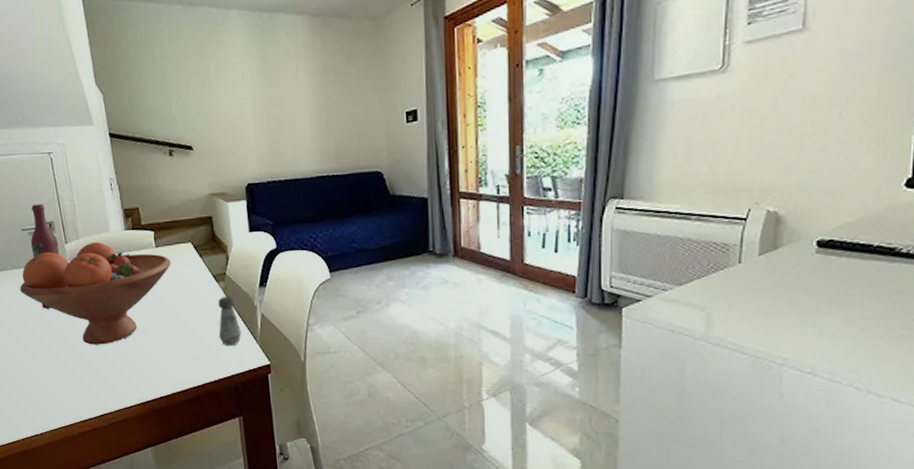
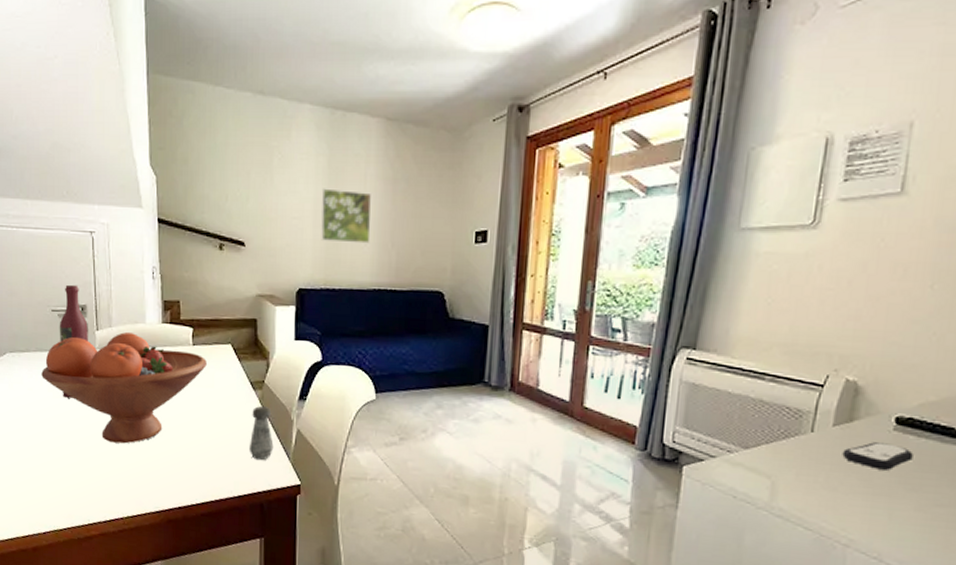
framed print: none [258,86,309,137] -> present [321,188,372,244]
remote control: none [770,266,837,291] -> present [842,442,914,470]

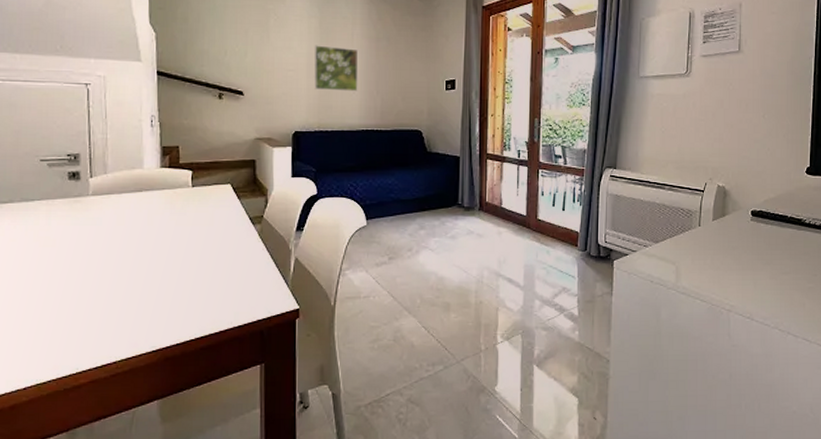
fruit bowl: present [41,332,207,444] -> none [26,178,206,287]
wine bottle: present [59,284,88,398] -> none [48,134,81,246]
salt shaker: present [248,405,274,461] -> none [248,238,273,290]
remote control: present [842,442,914,470] -> none [720,230,765,250]

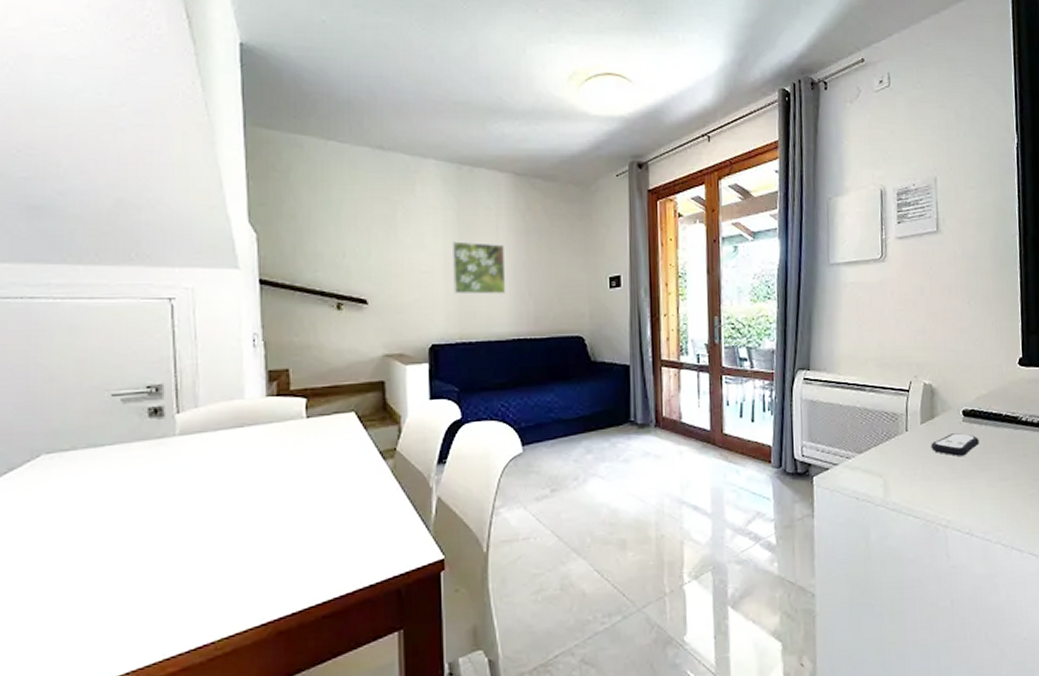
remote control: none [720,230,765,250] -> present [931,433,979,456]

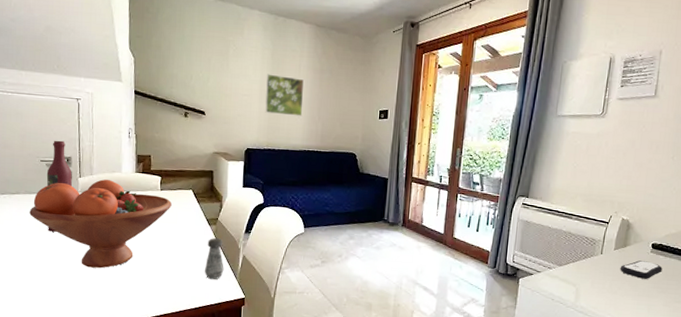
fruit bowl: none [95,412,325,549] -> present [29,179,172,268]
wine bottle: none [122,361,165,501] -> present [46,140,72,232]
salt shaker: none [380,475,410,540] -> present [204,237,224,280]

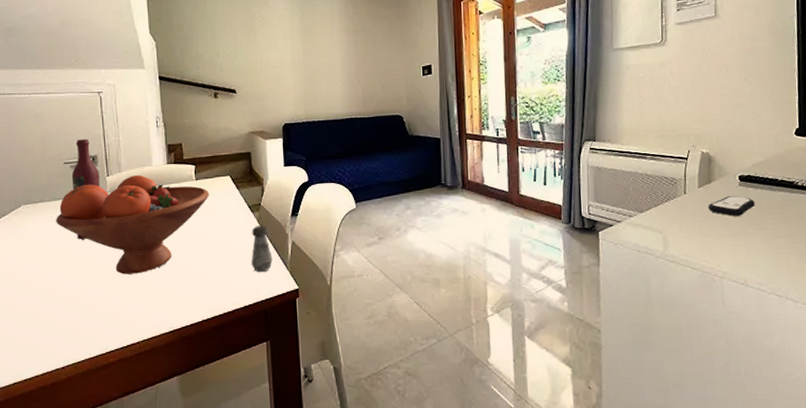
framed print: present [265,74,304,117] -> none [297,41,340,84]

